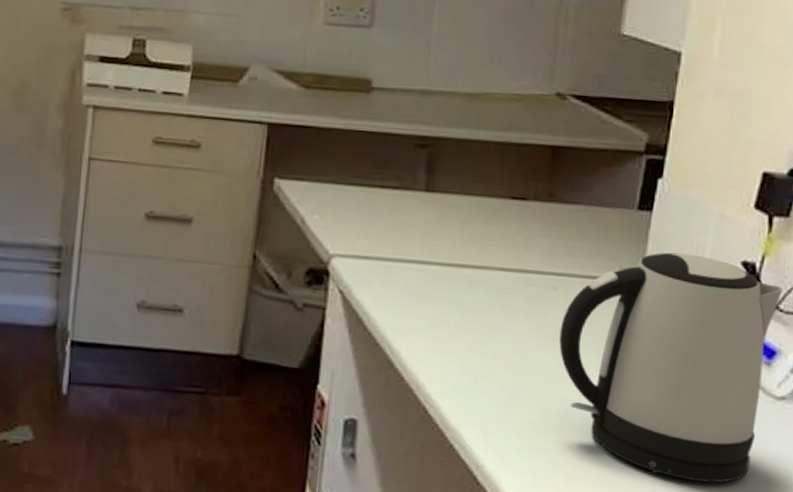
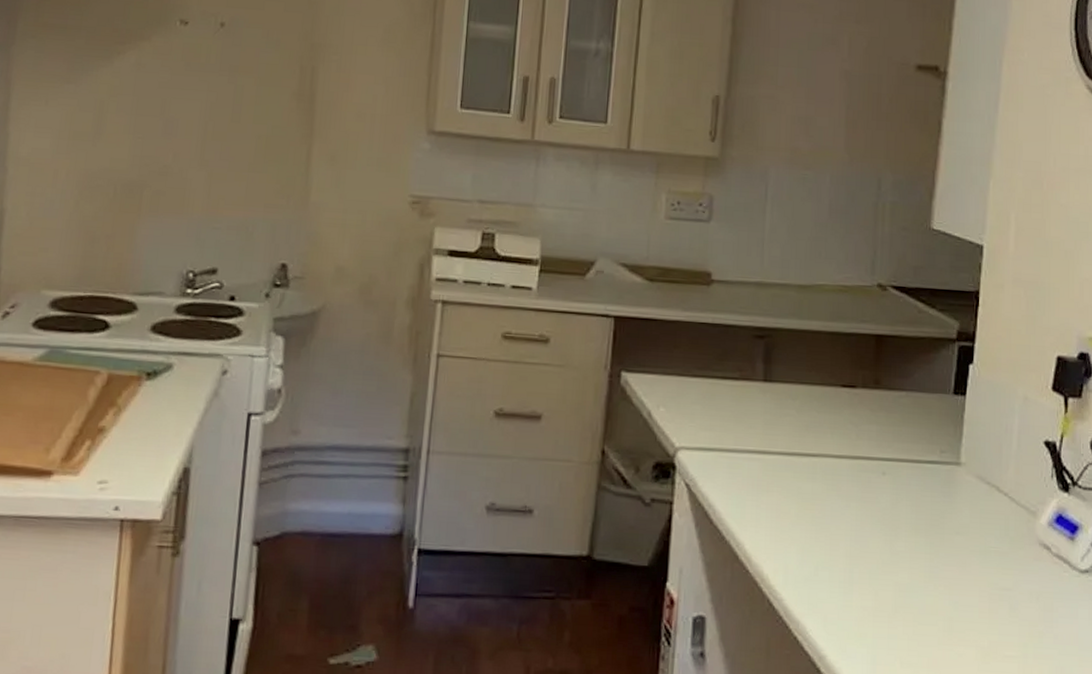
kettle: present [559,252,783,483] -> none [890,434,1080,659]

